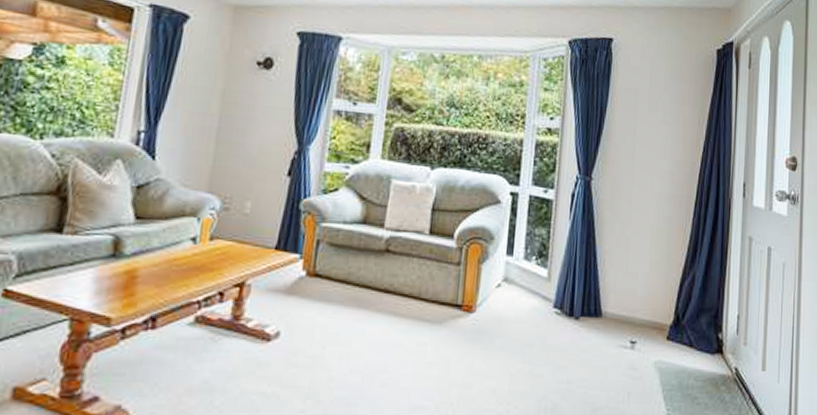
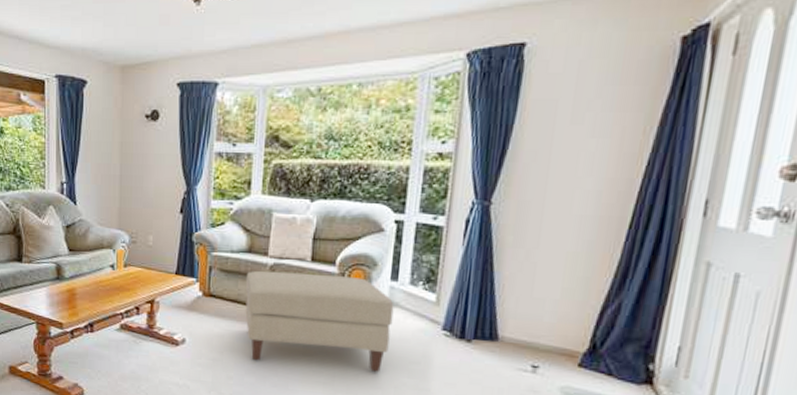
ottoman: none [355,244,510,359] -> present [245,270,394,372]

